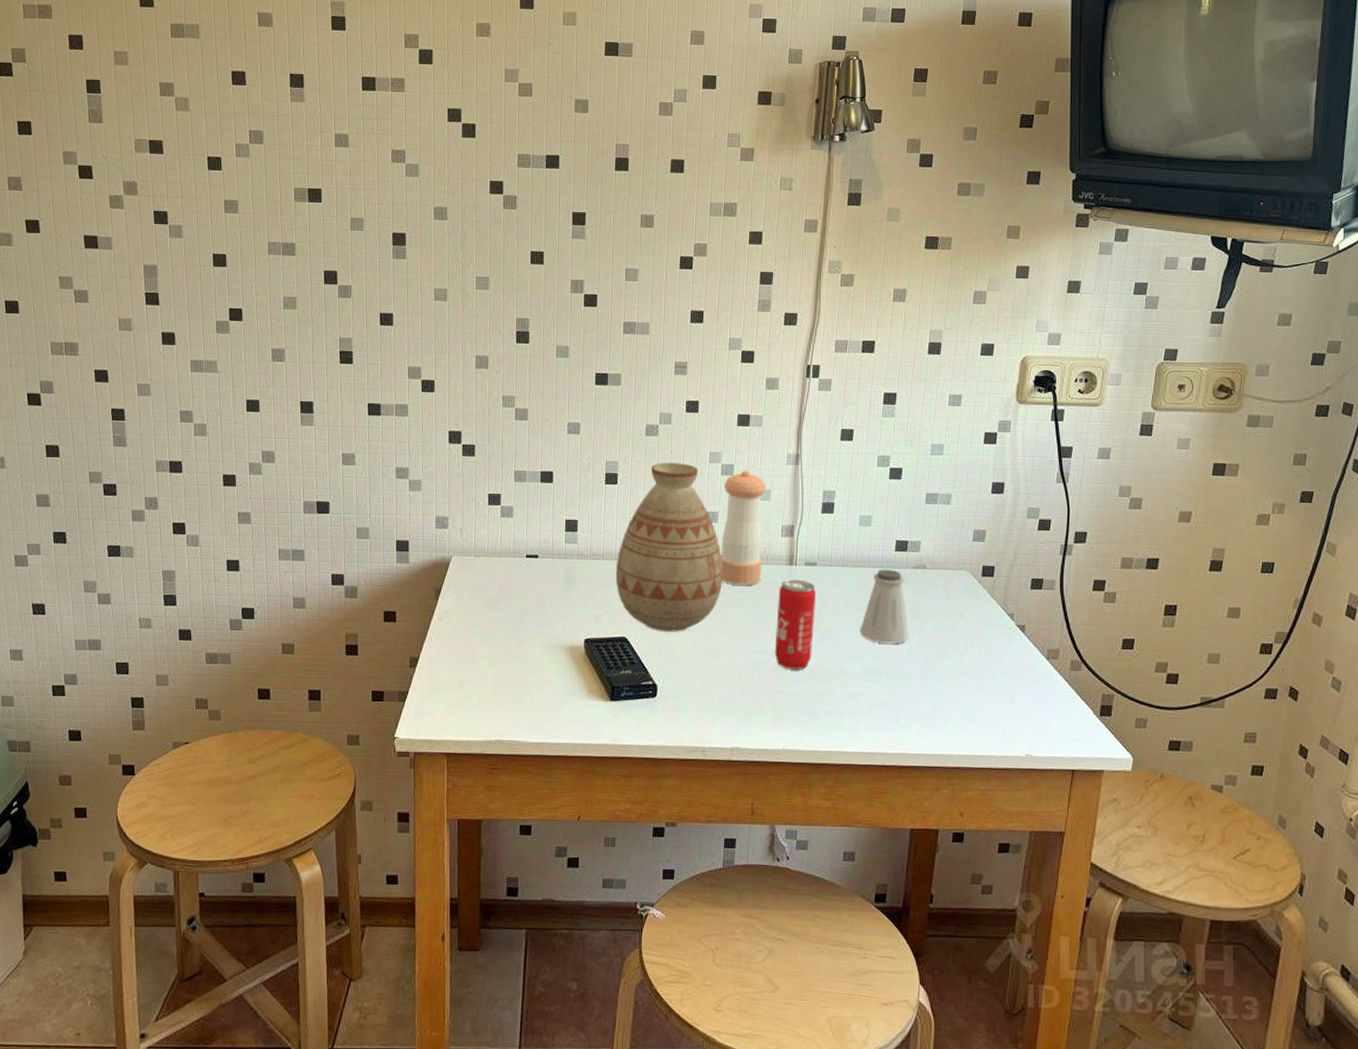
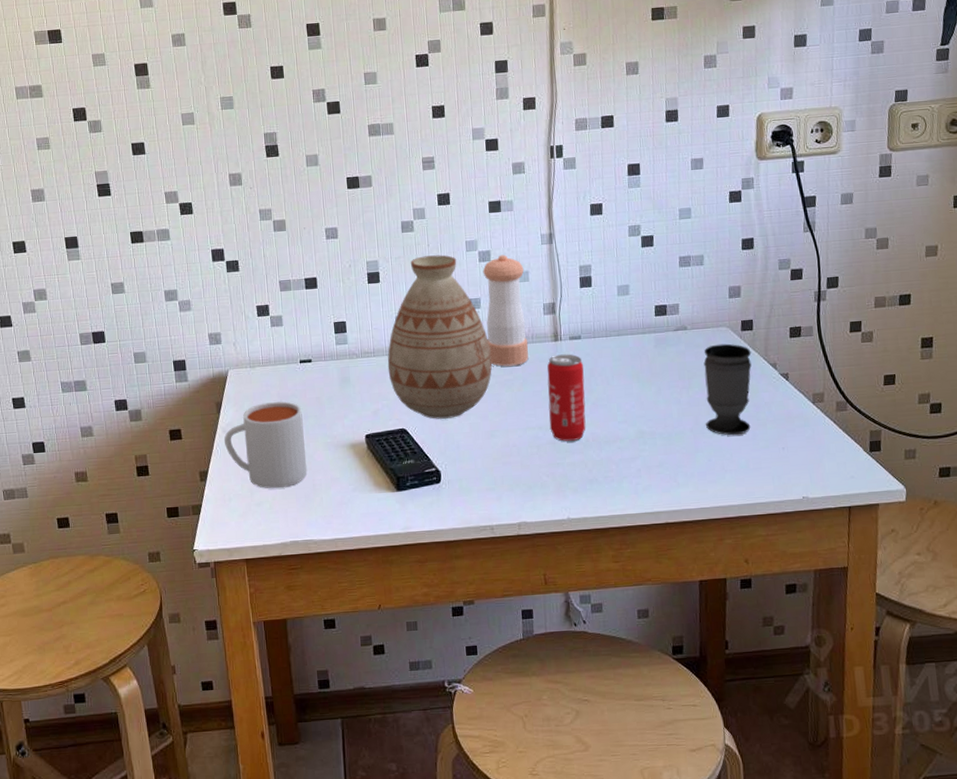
mug: none [439,594,523,684] -> present [224,401,307,489]
saltshaker: present [860,569,908,644] -> none [629,334,677,406]
cup: none [935,587,989,683] -> present [704,343,752,436]

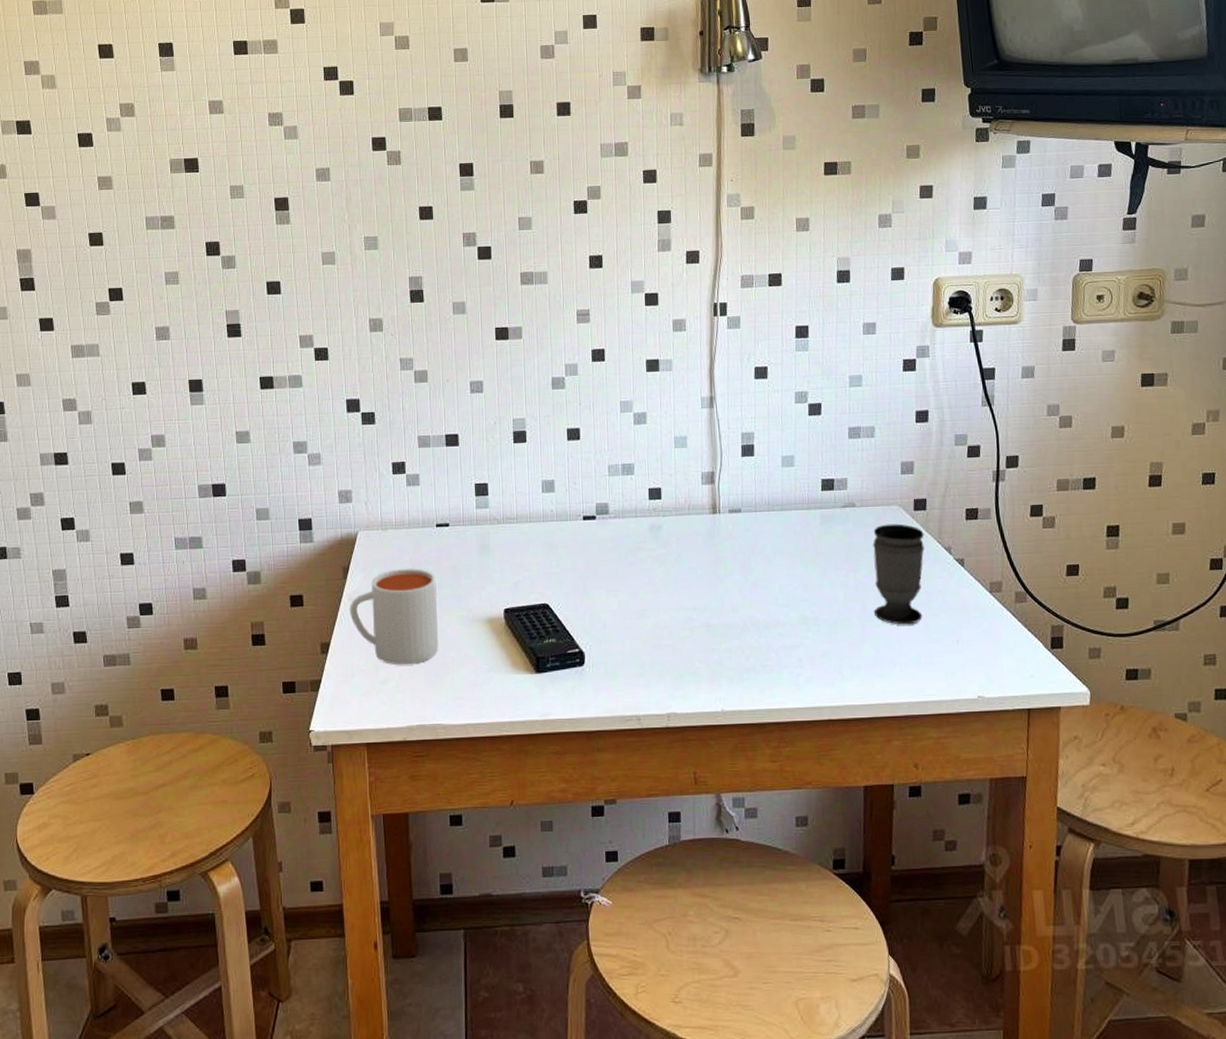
vase: present [387,255,492,419] -> none [531,415,644,595]
pepper shaker: present [482,254,529,367] -> none [637,417,684,539]
beverage can: present [547,354,586,442] -> none [703,528,744,625]

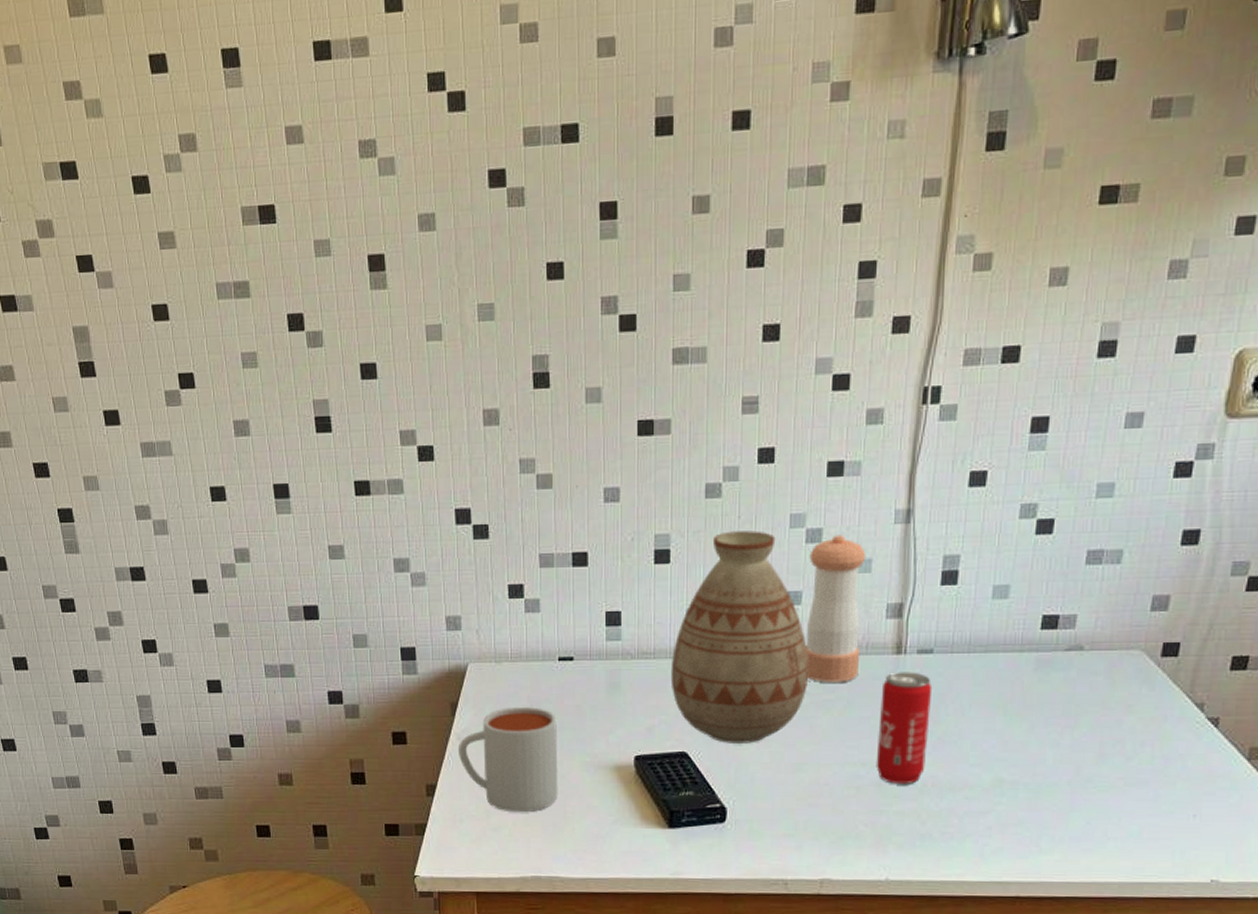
vase: none [531,415,644,595] -> present [670,531,808,743]
pepper shaker: none [637,417,684,539] -> present [805,534,866,682]
beverage can: none [703,528,744,625] -> present [876,672,933,784]
cup: present [873,523,925,625] -> none [1091,672,1171,794]

